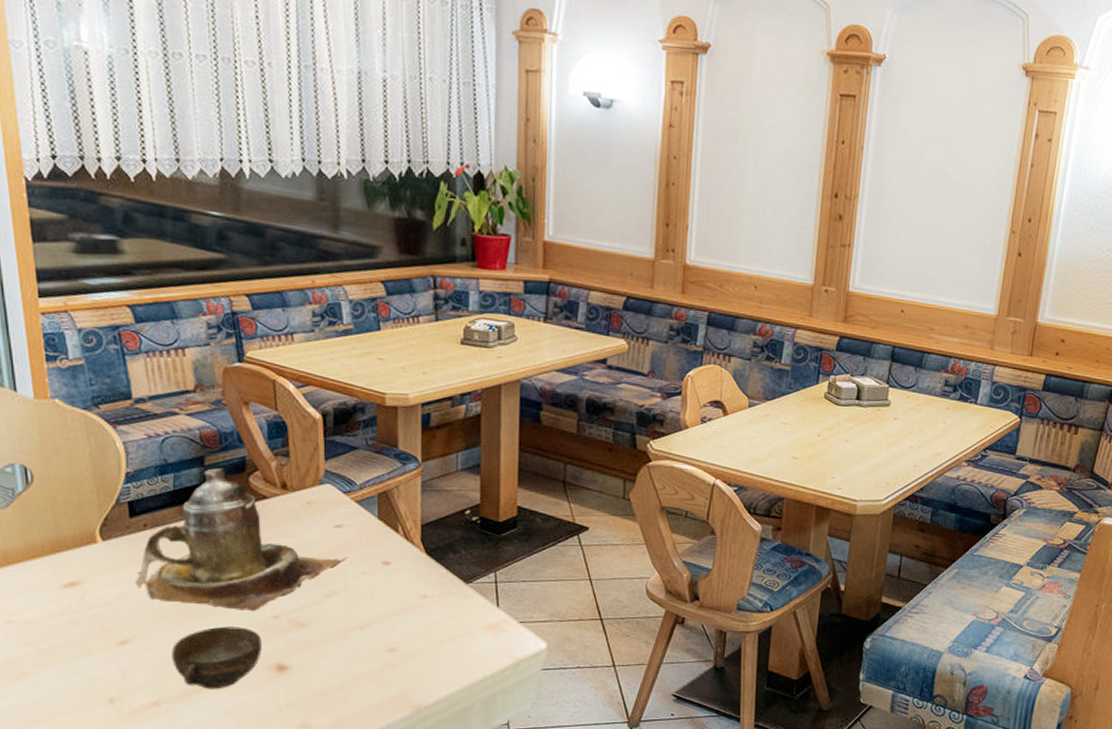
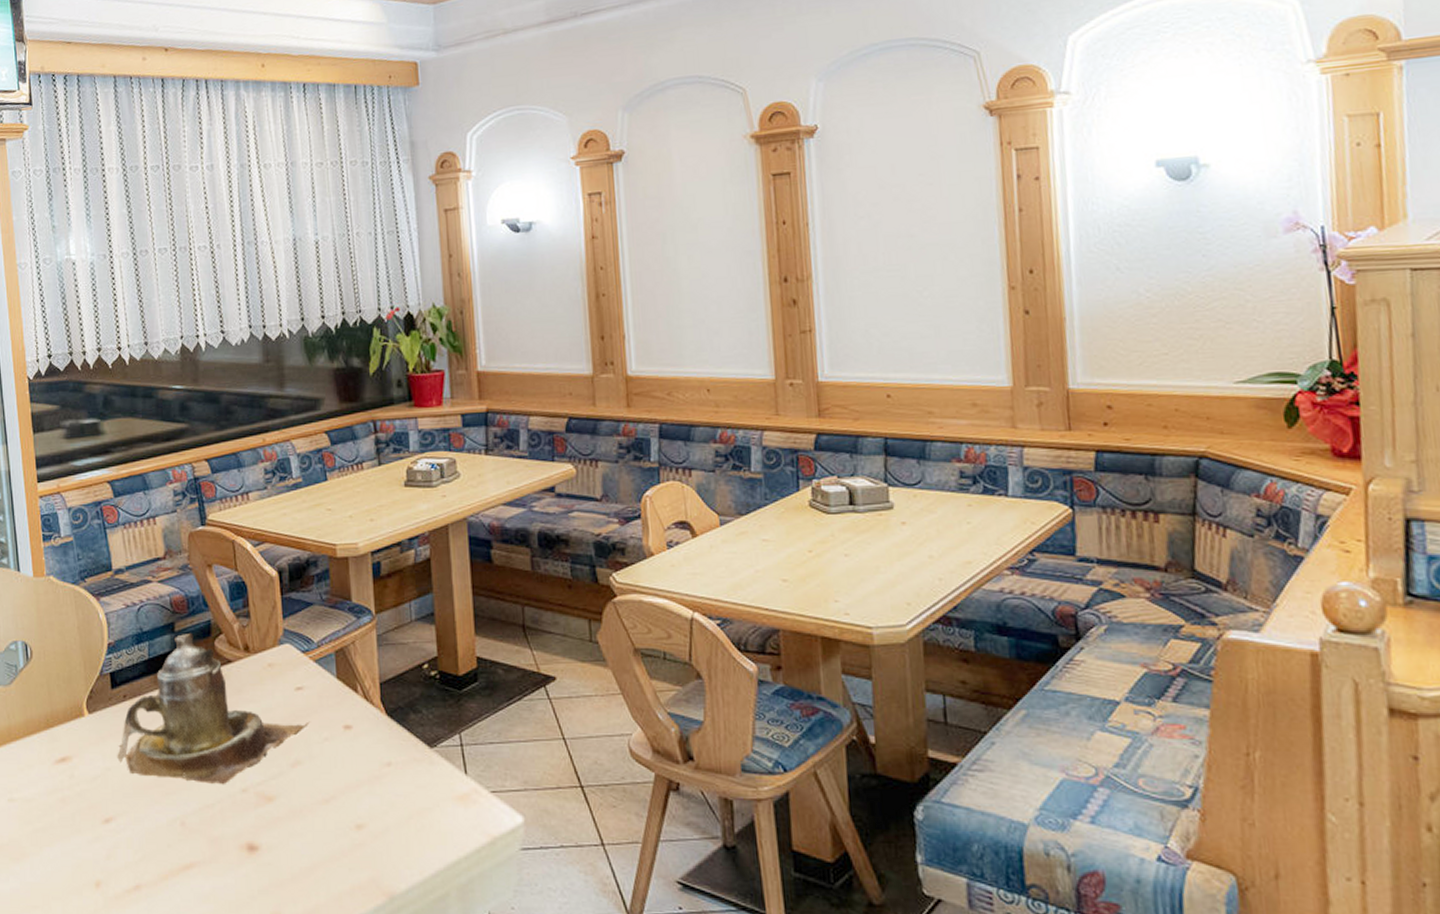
cup: present [172,626,262,689] -> none [150,801,233,872]

